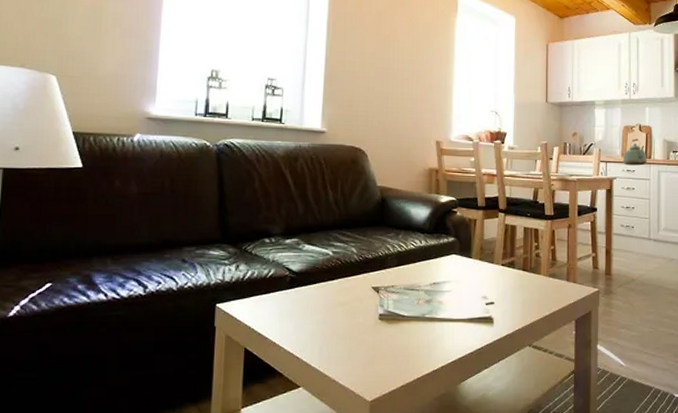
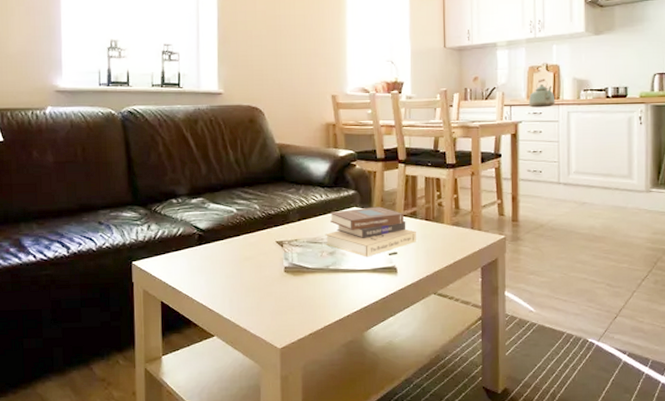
books: none [422,255,513,306] -> present [325,206,416,257]

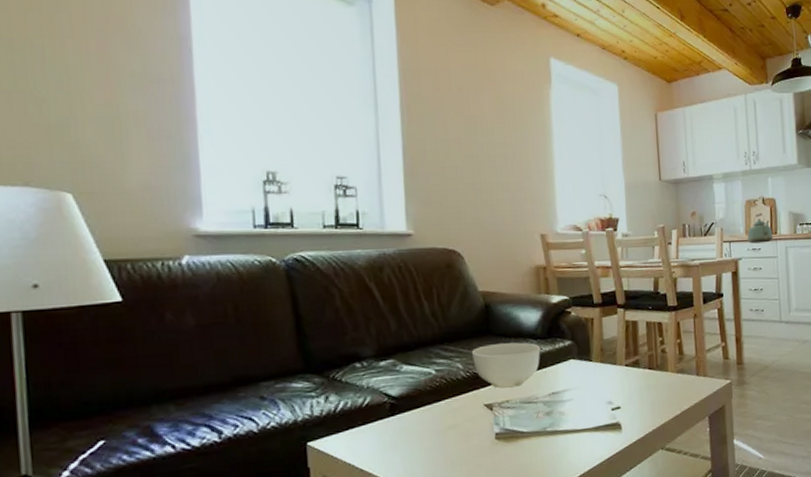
bowl: none [267,189,327,228] -> present [471,342,541,389]
books: present [325,206,416,257] -> none [540,357,640,415]

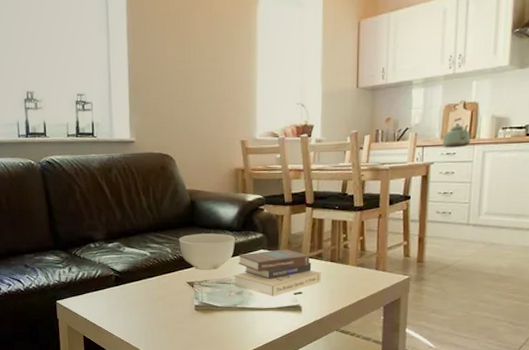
books: none [540,357,640,415] -> present [233,249,321,297]

